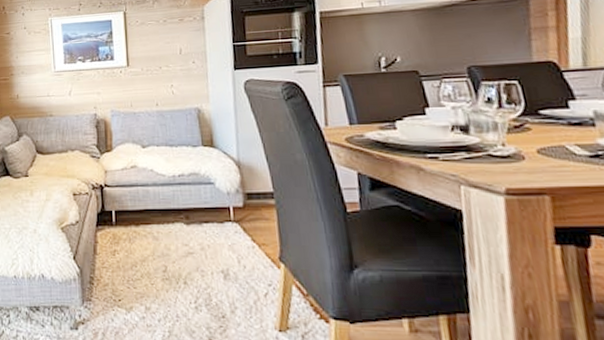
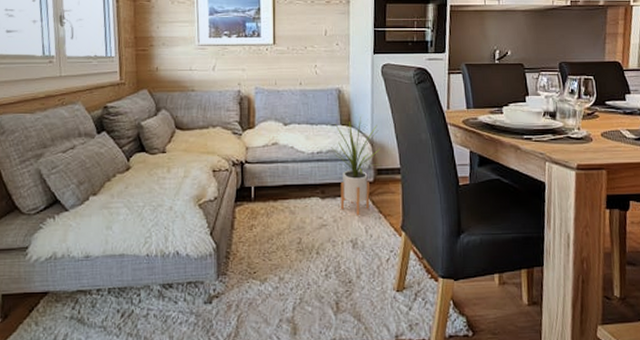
house plant: none [193,136,249,243] -> present [331,116,381,215]

